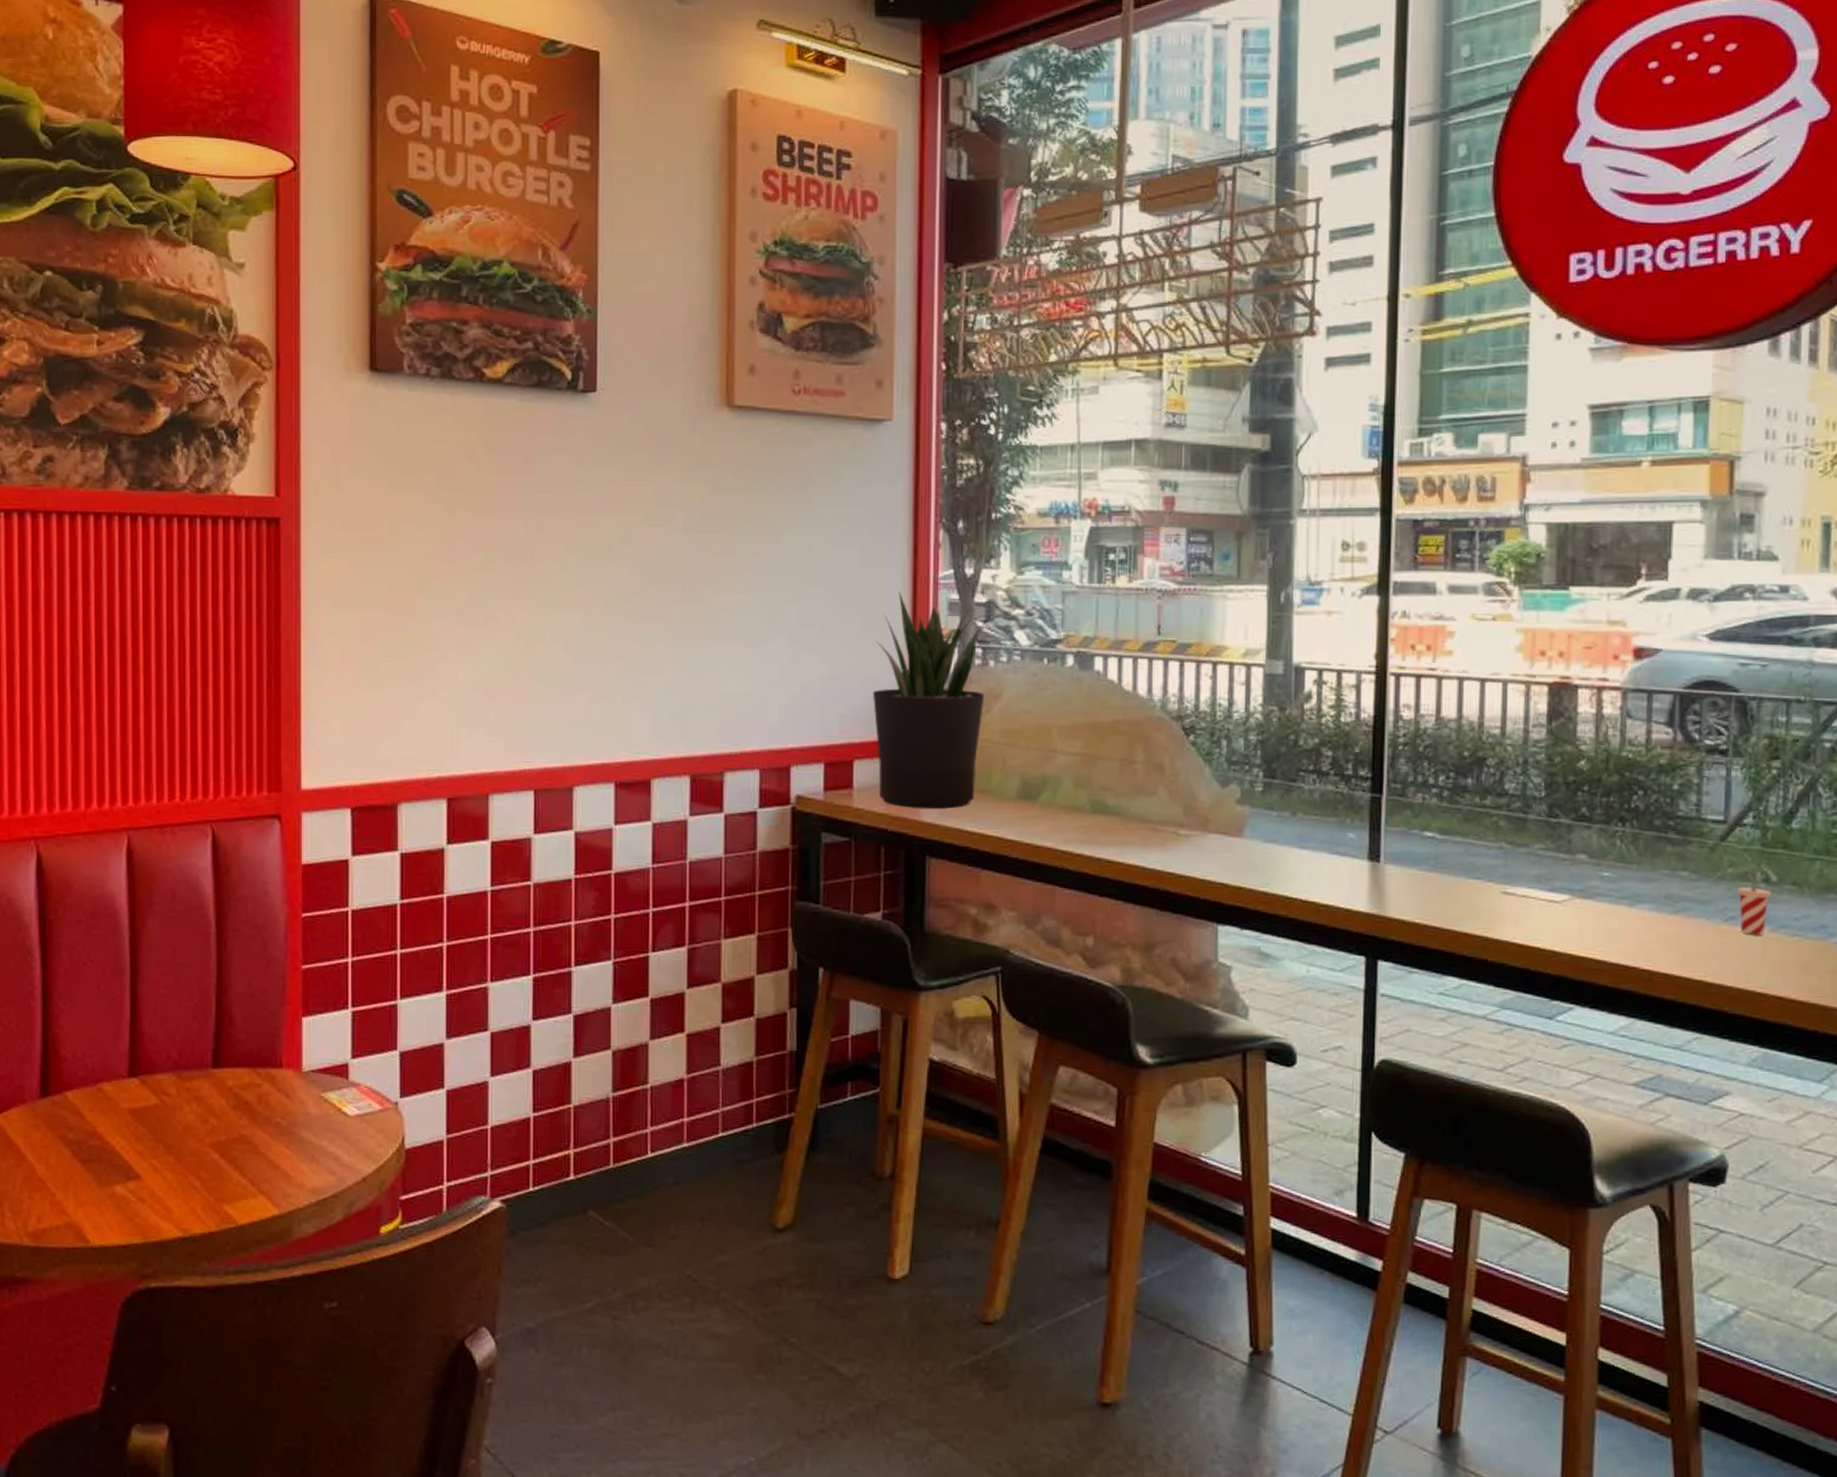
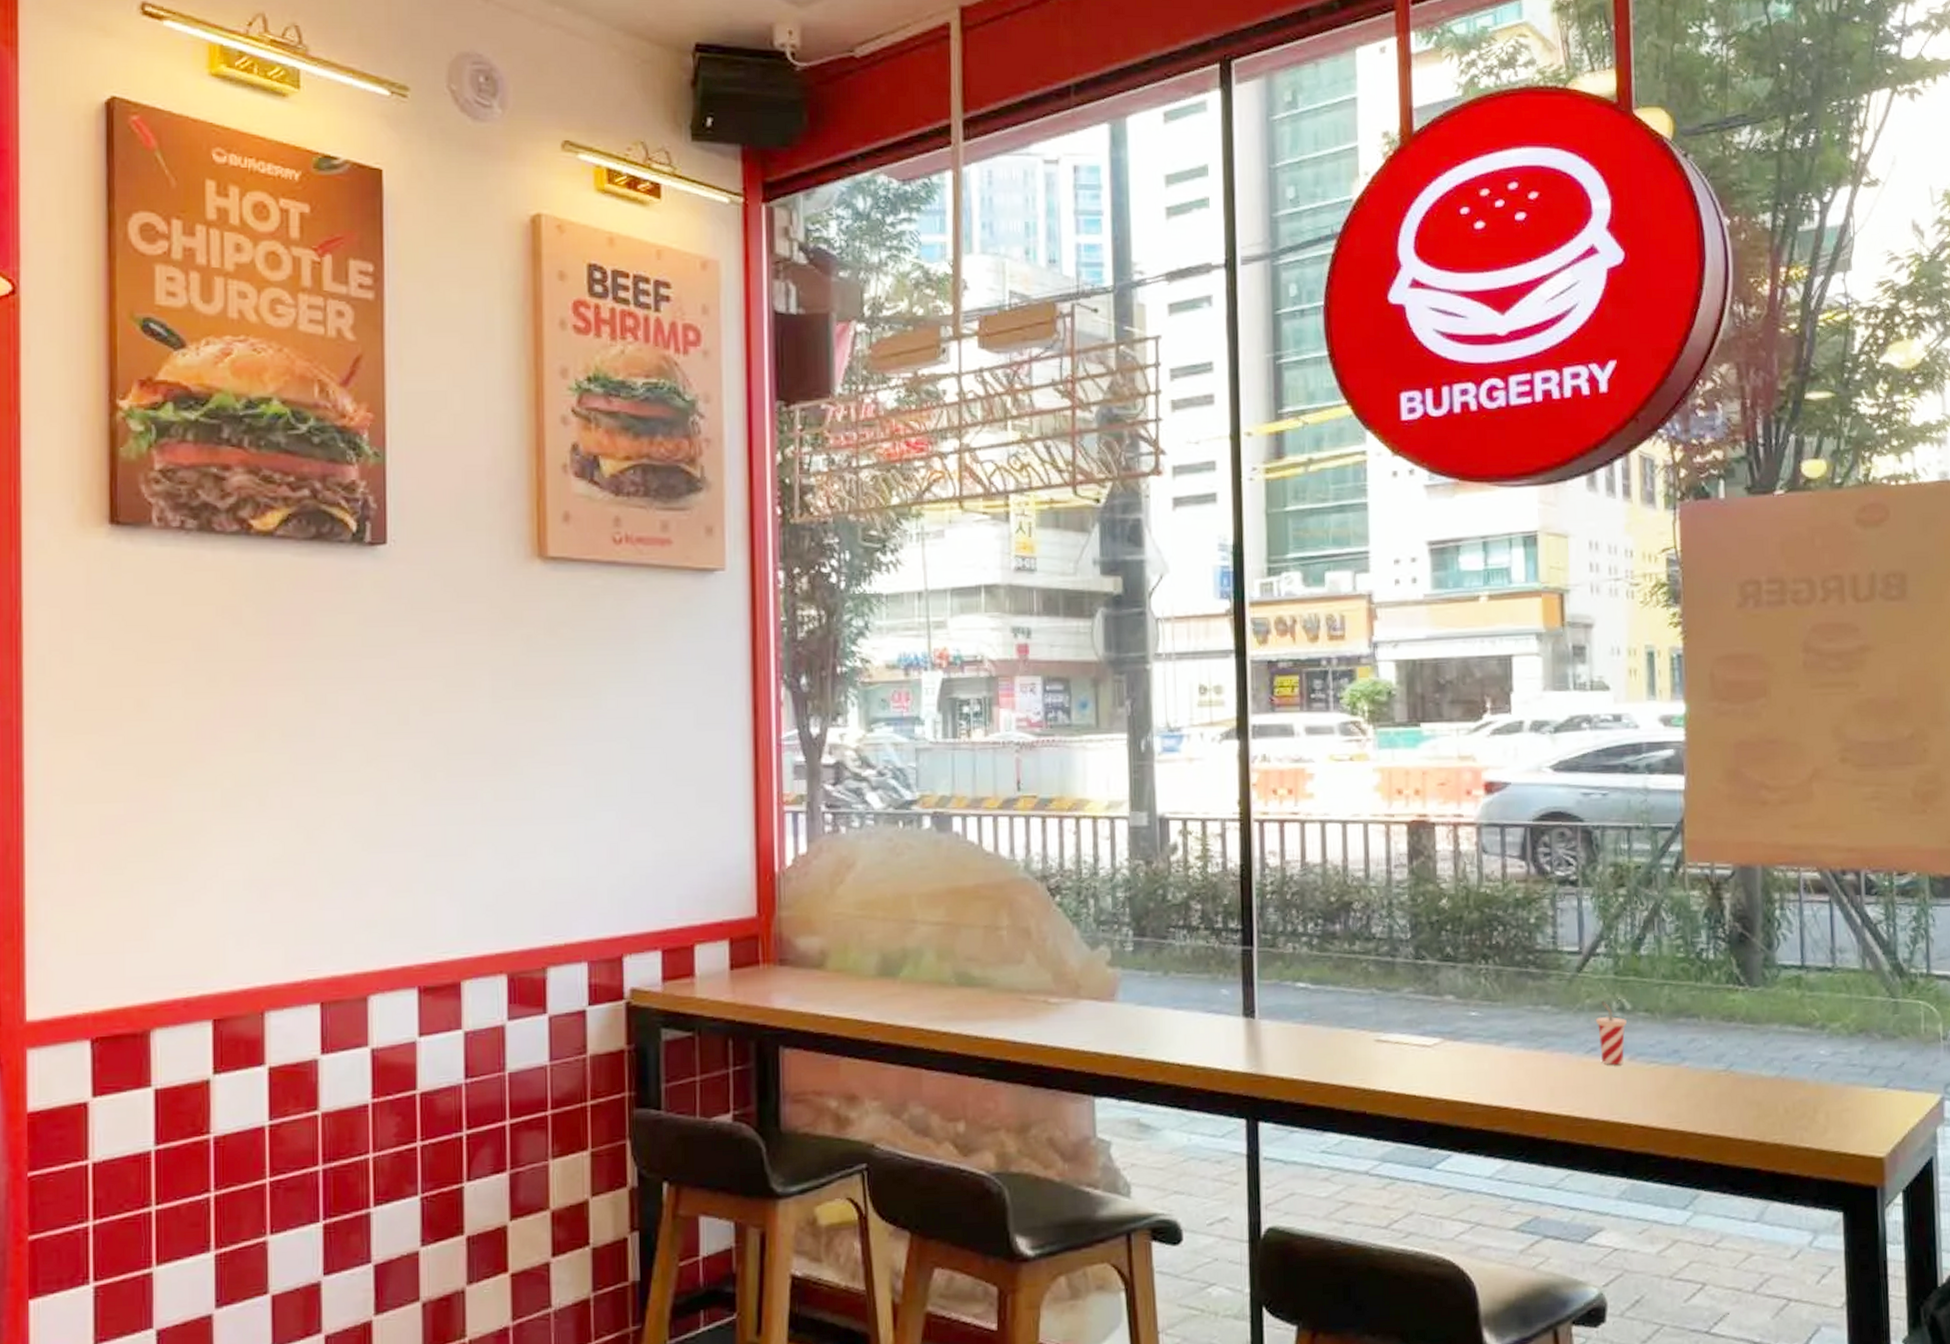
planter: present [873,592,985,809] -> none [714,756,837,994]

